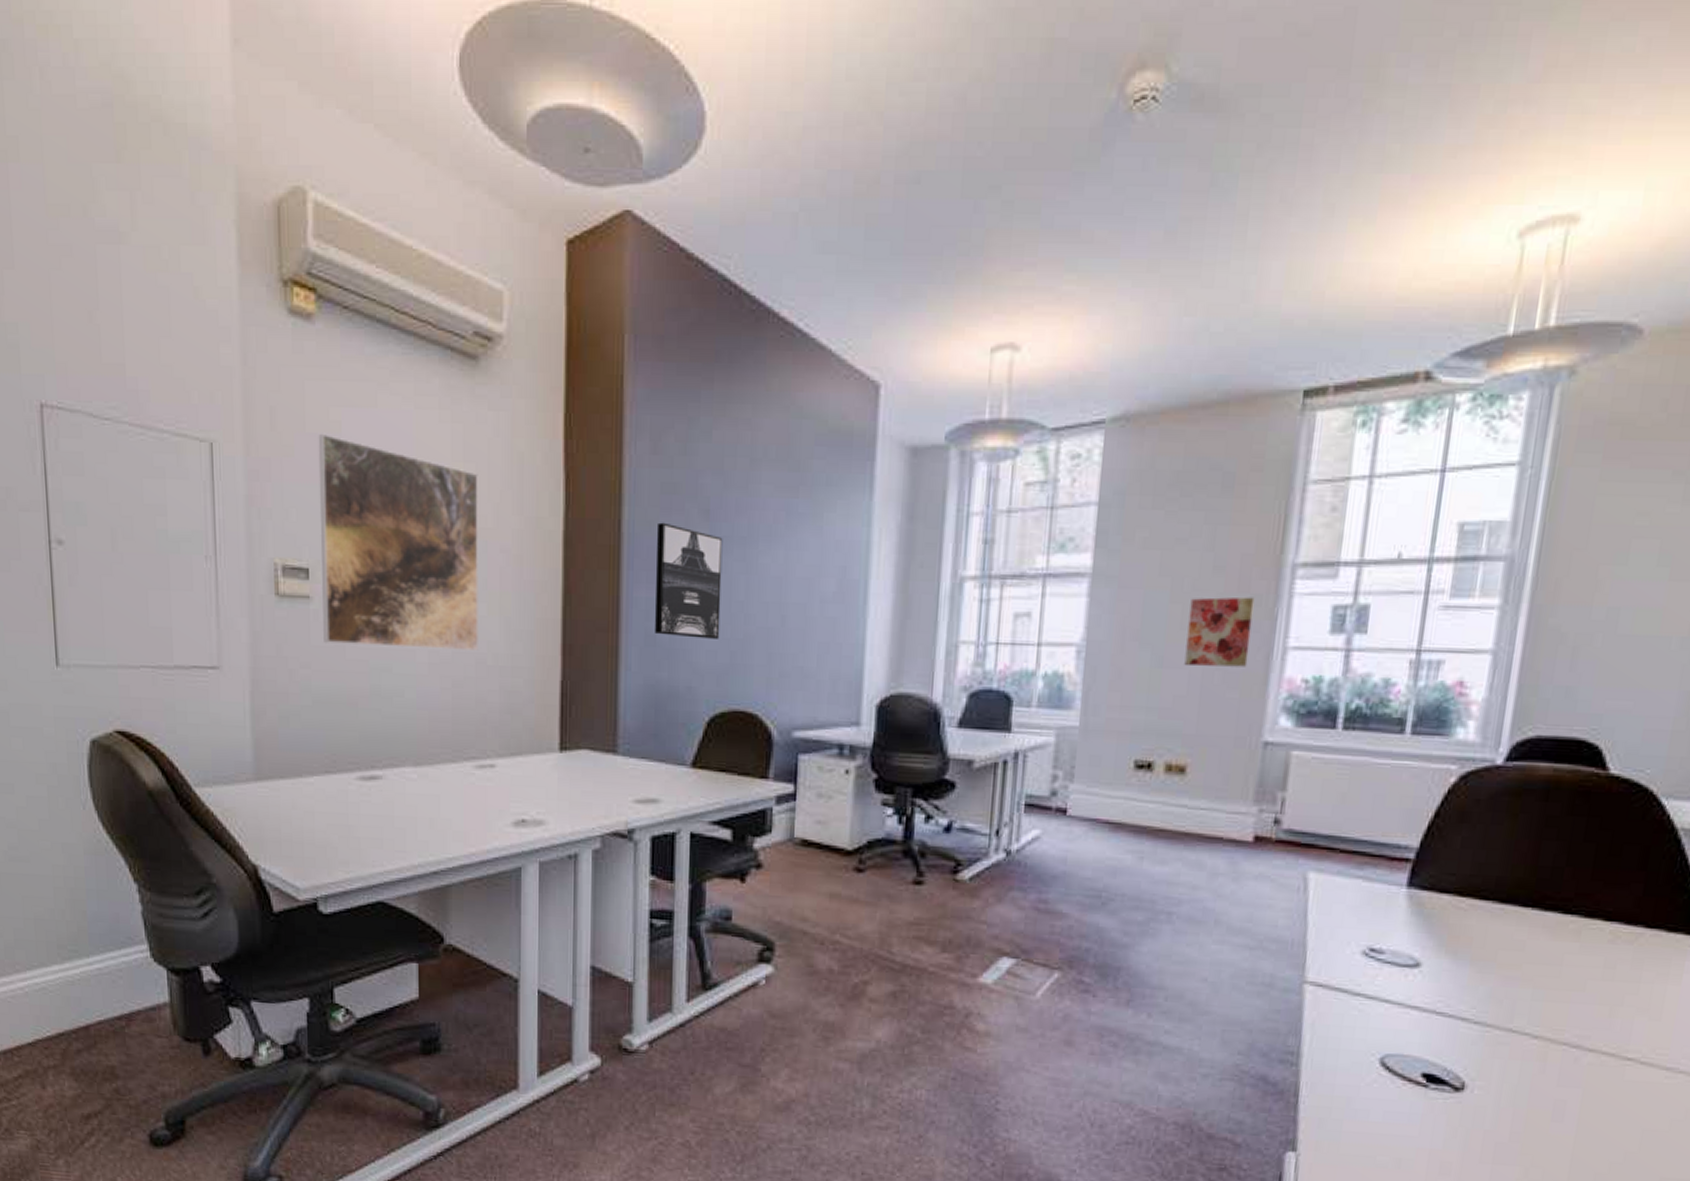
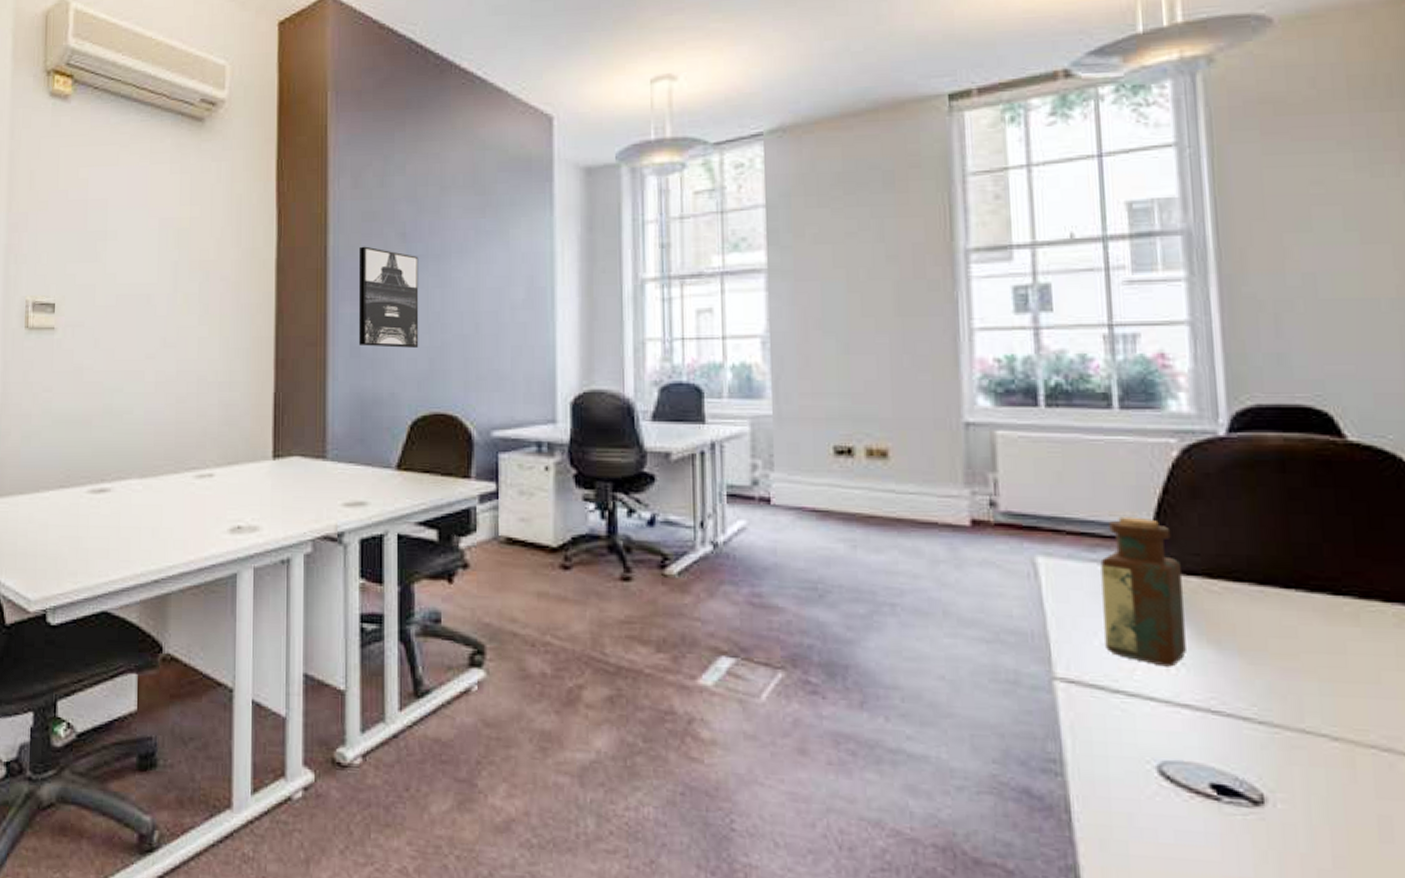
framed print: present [318,434,480,652] -> none [64,190,203,370]
wall art: present [1184,597,1255,667] -> none [868,282,935,352]
bottle: none [1355,837,1437,974] -> present [1100,516,1186,667]

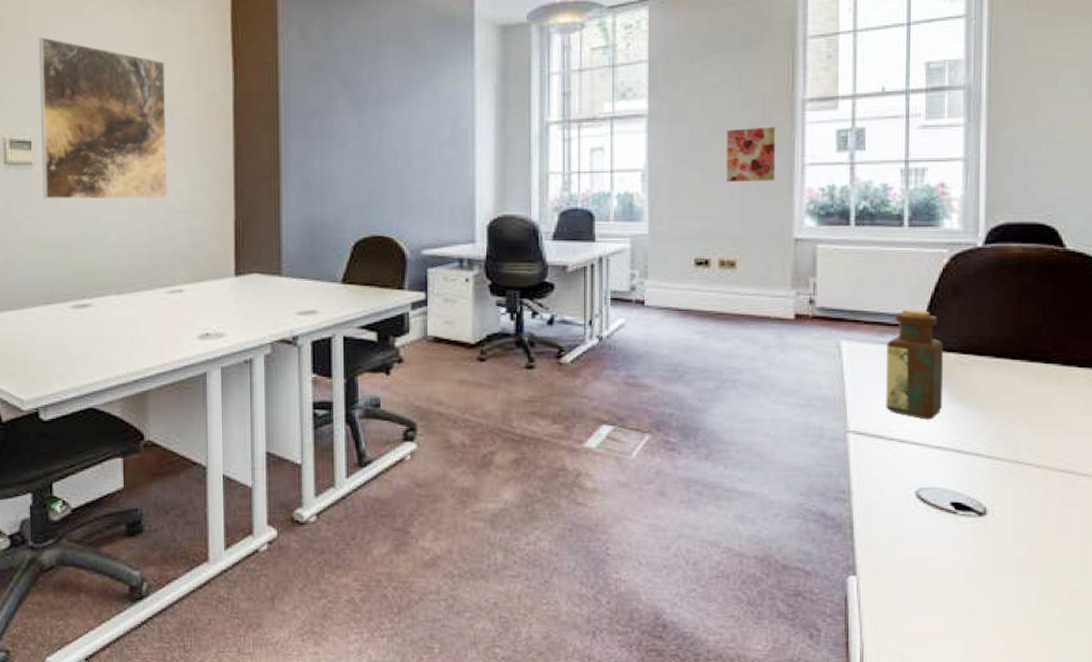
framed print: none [64,190,203,370] -> present [38,37,169,201]
wall art: present [359,246,419,348] -> none [307,92,360,180]
wall art: none [868,282,935,352] -> present [726,126,776,183]

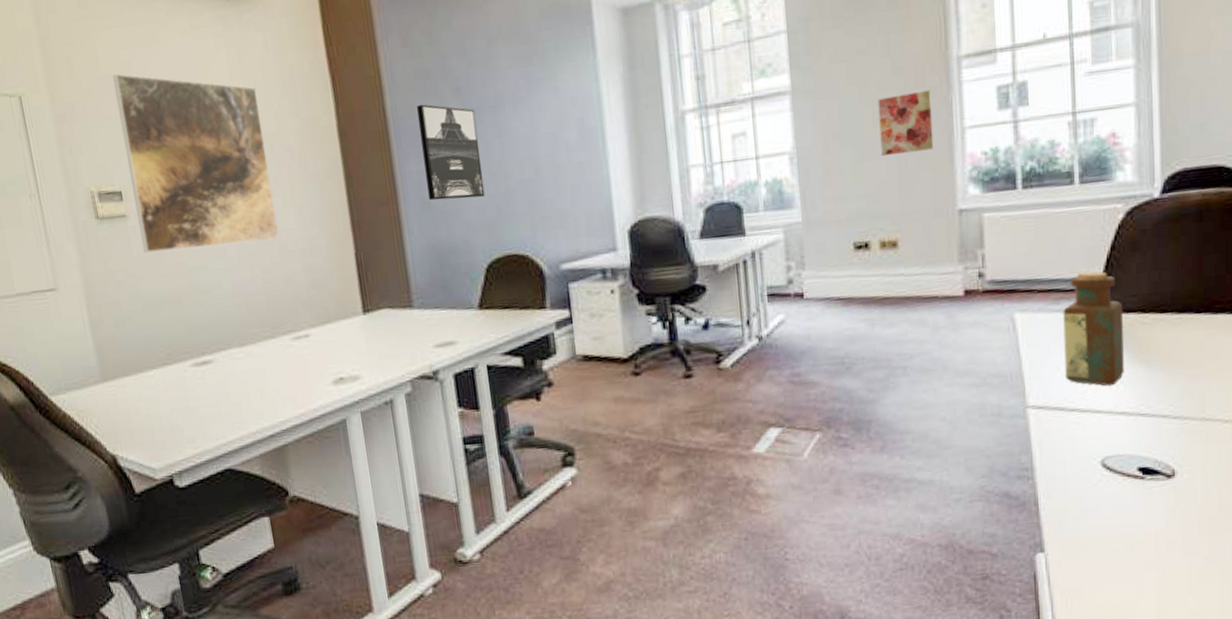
wall art: none [307,92,360,180] -> present [417,104,485,201]

